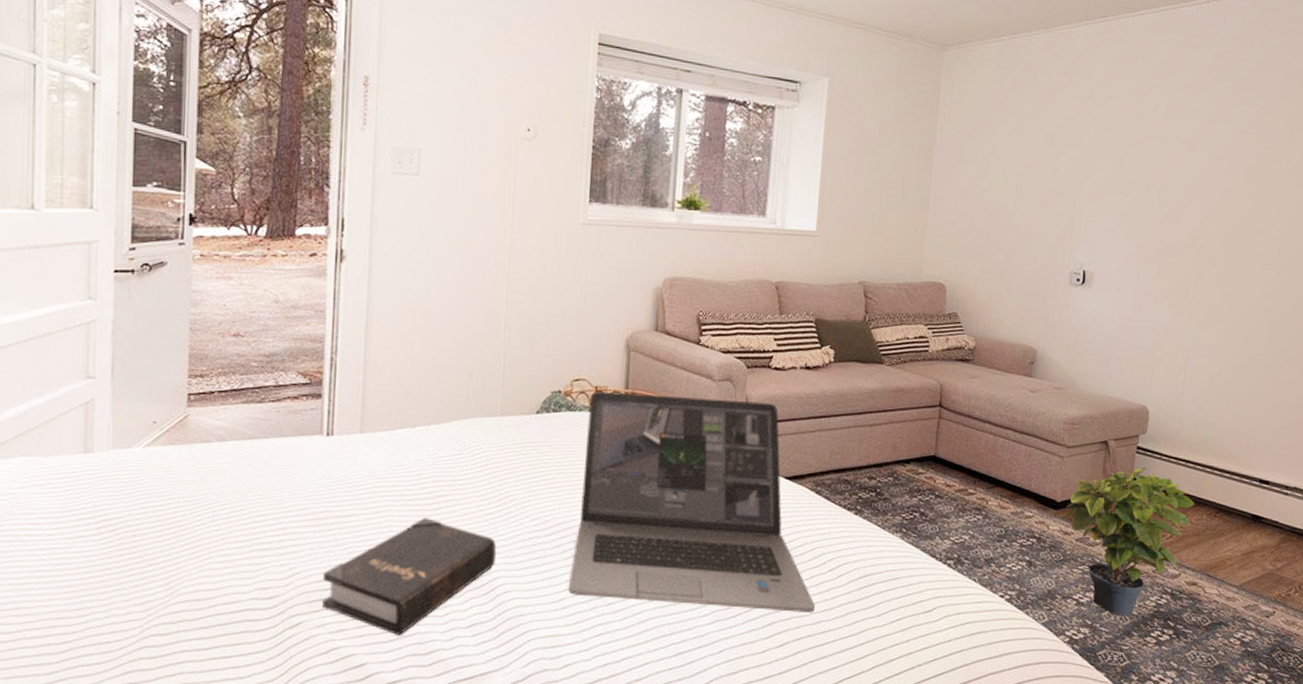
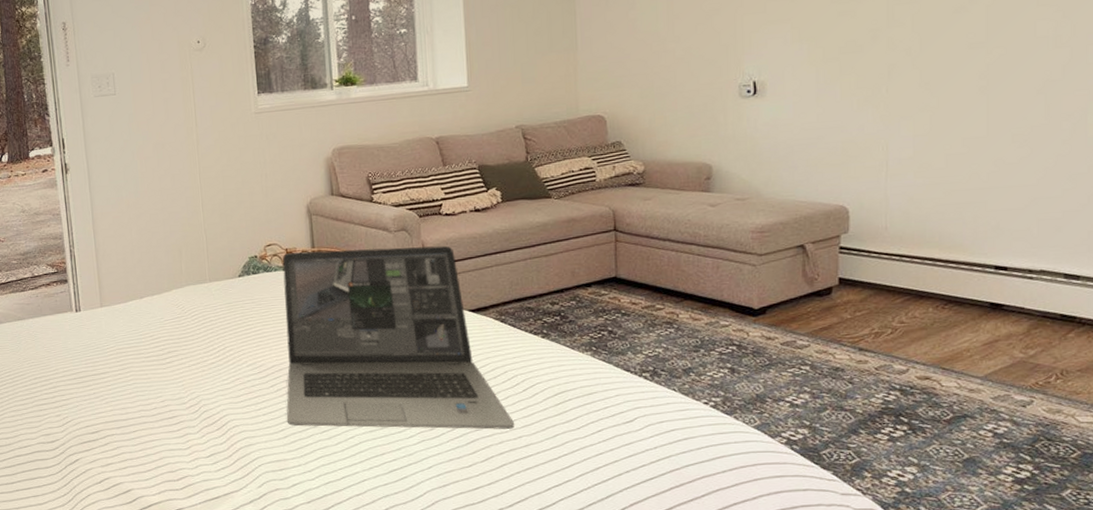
hardback book: present [322,518,497,635] -> none [88,370,223,466]
potted plant: present [1061,467,1195,617] -> none [761,266,917,416]

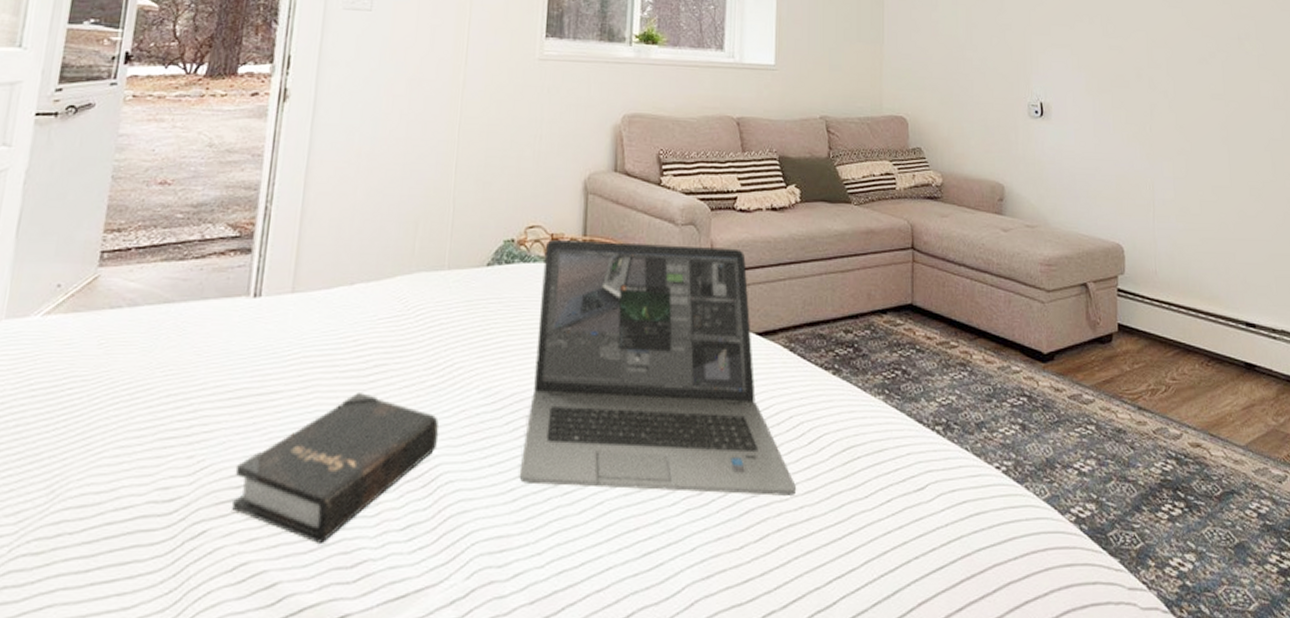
hardback book: none [88,370,223,466] -> present [232,393,439,543]

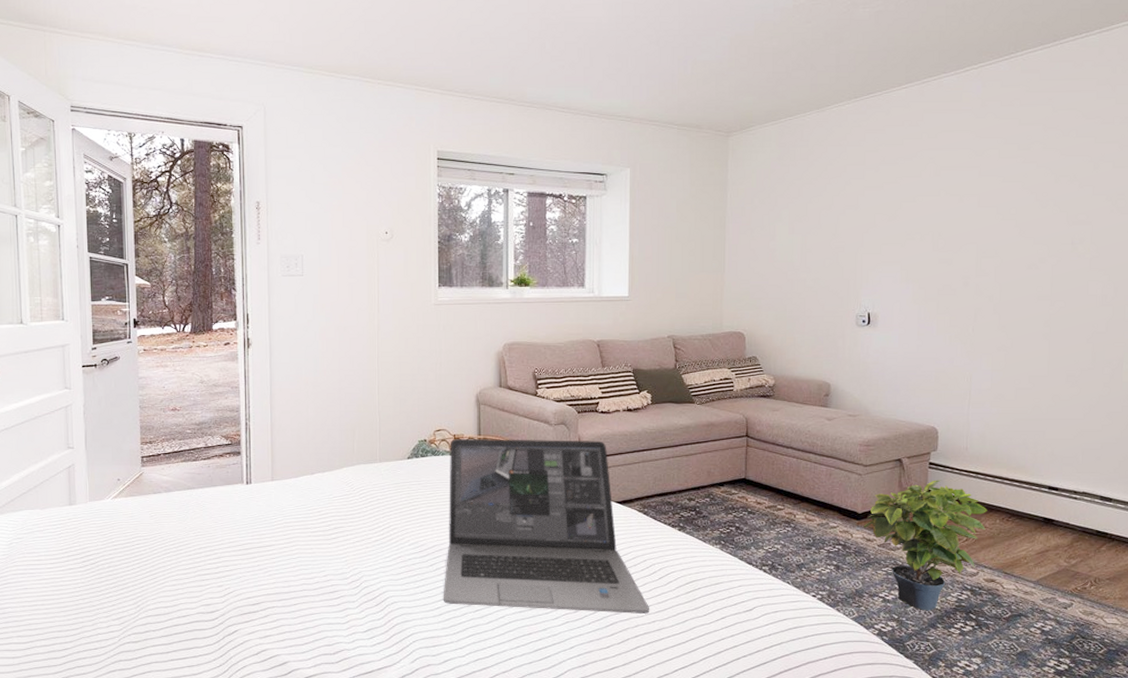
hardback book: present [232,393,439,543] -> none [250,546,384,639]
potted plant: none [1050,311,1185,488] -> present [863,480,988,611]

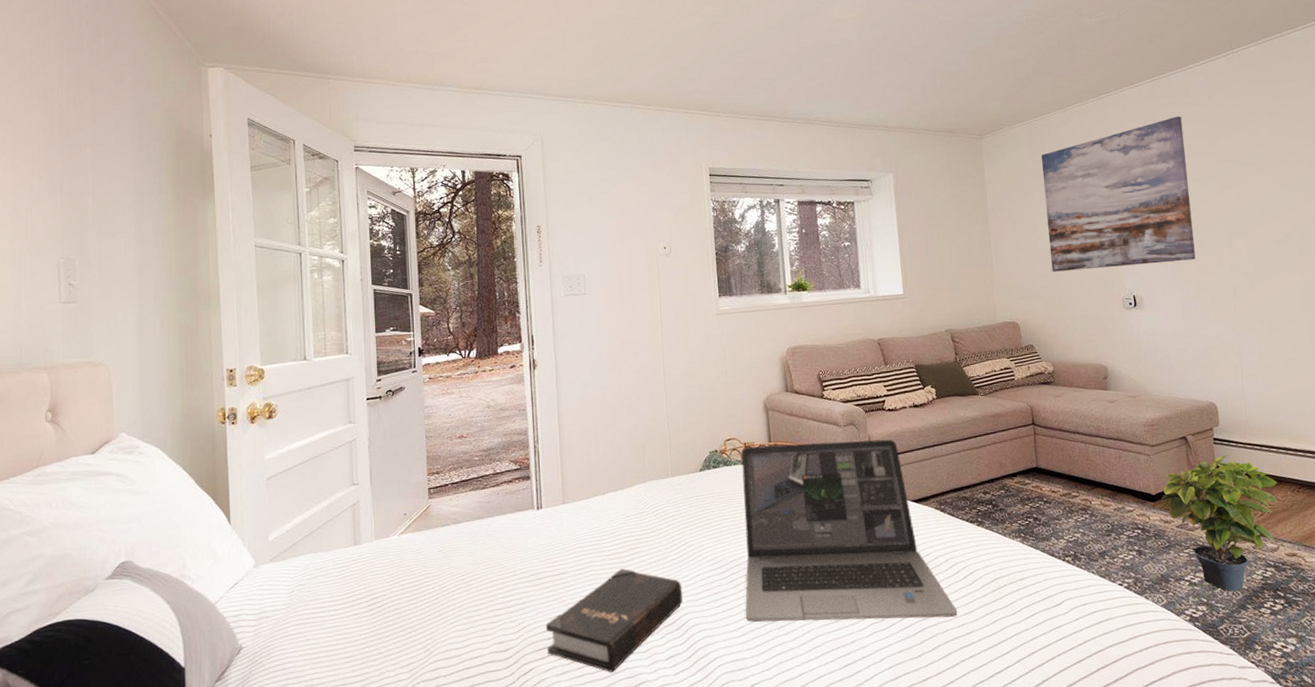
hardback book: none [250,546,384,639] -> present [545,569,683,672]
wall art: none [786,124,948,283] -> present [1041,116,1196,272]

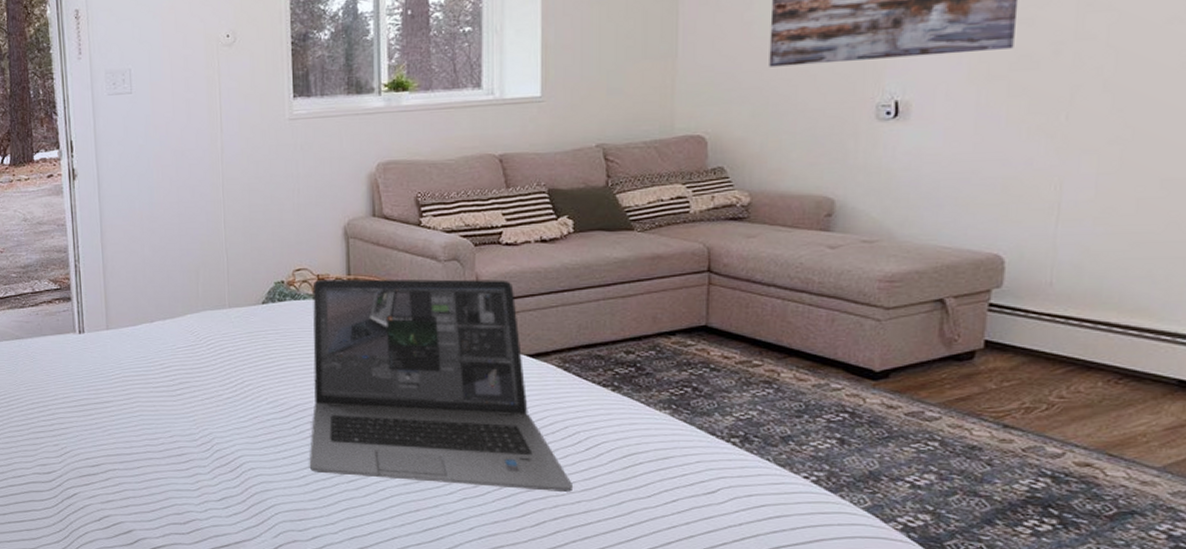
hardback book: present [545,569,683,672] -> none [89,403,239,506]
potted plant: present [1159,455,1279,592] -> none [882,327,1083,502]

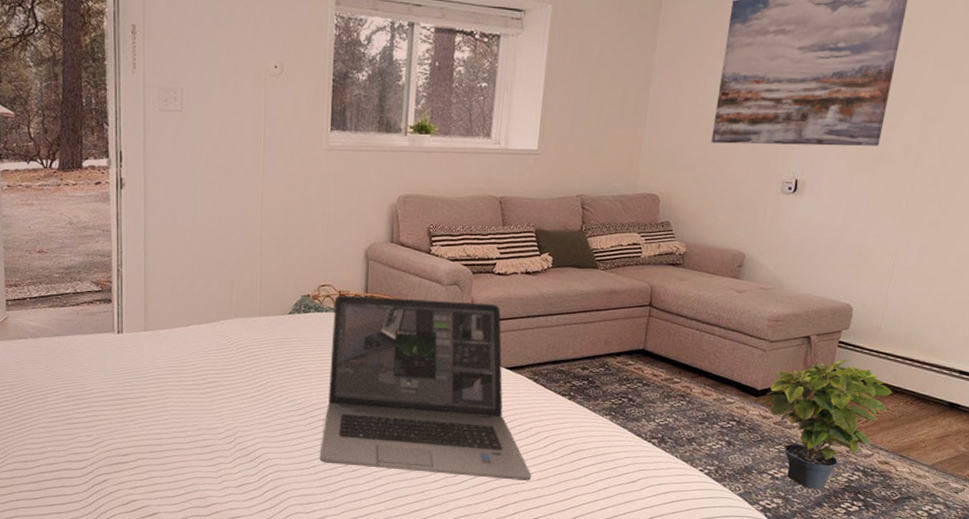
potted plant: none [882,327,1083,502] -> present [761,359,893,490]

